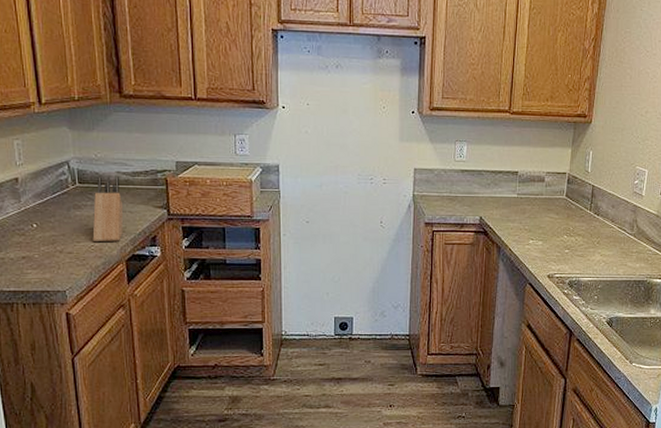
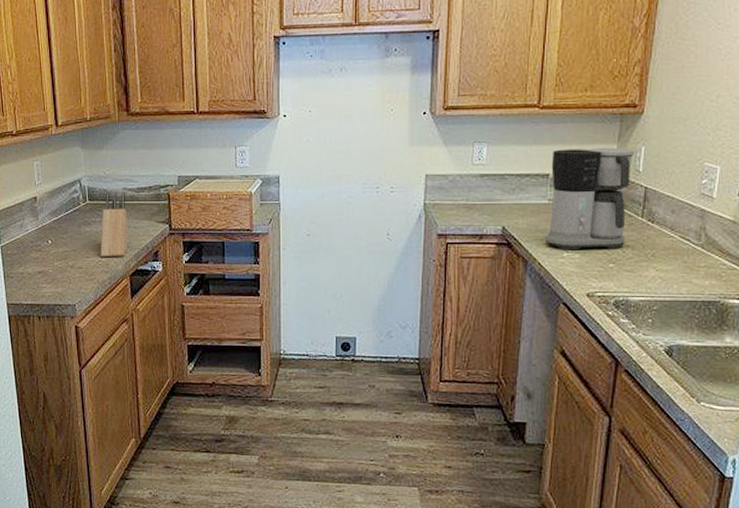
coffee maker: none [514,150,585,238] -> present [544,147,635,250]

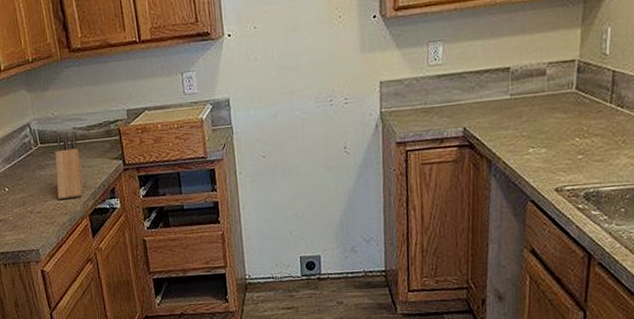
coffee maker: present [544,147,635,250] -> none [508,30,600,146]

